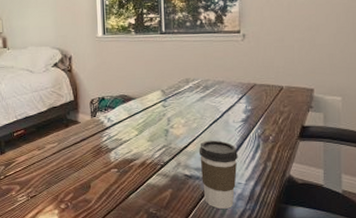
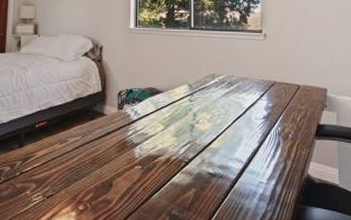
coffee cup: present [198,140,238,210] -> none [222,137,260,211]

